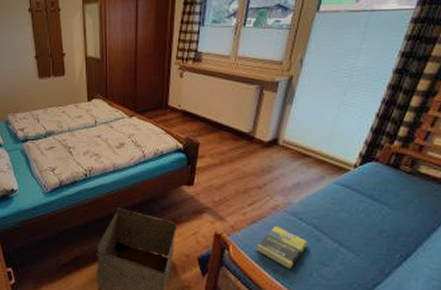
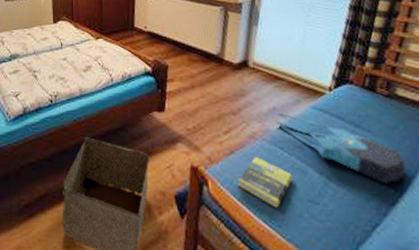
tote bag: none [297,186,414,250] -> present [274,112,406,183]

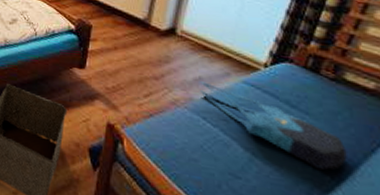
book: present [238,156,293,208] -> none [155,122,214,176]

